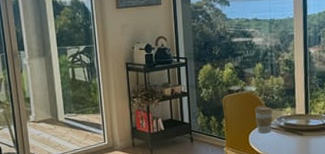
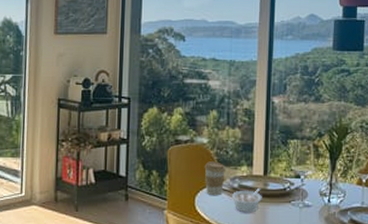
legume: none [279,125,305,146] -> present [231,189,262,213]

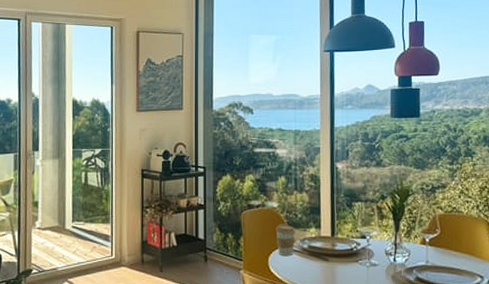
legume: present [231,189,262,213] -> none [302,249,331,272]

